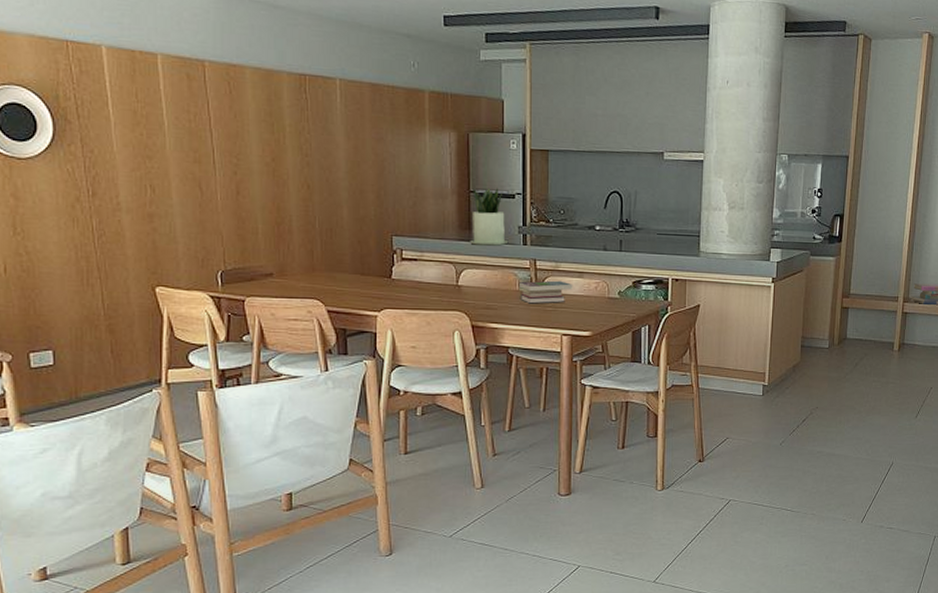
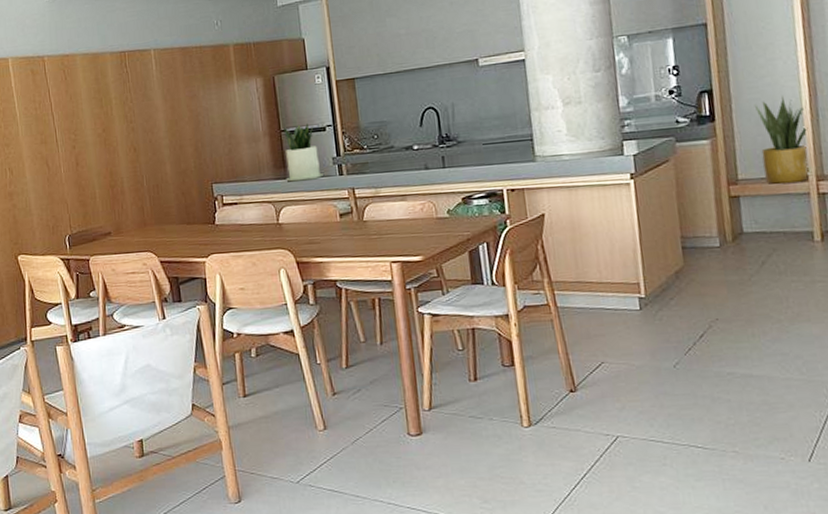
books: present [518,280,573,304] -> none [339,206,397,234]
planter: none [869,229,905,302] -> present [754,96,809,184]

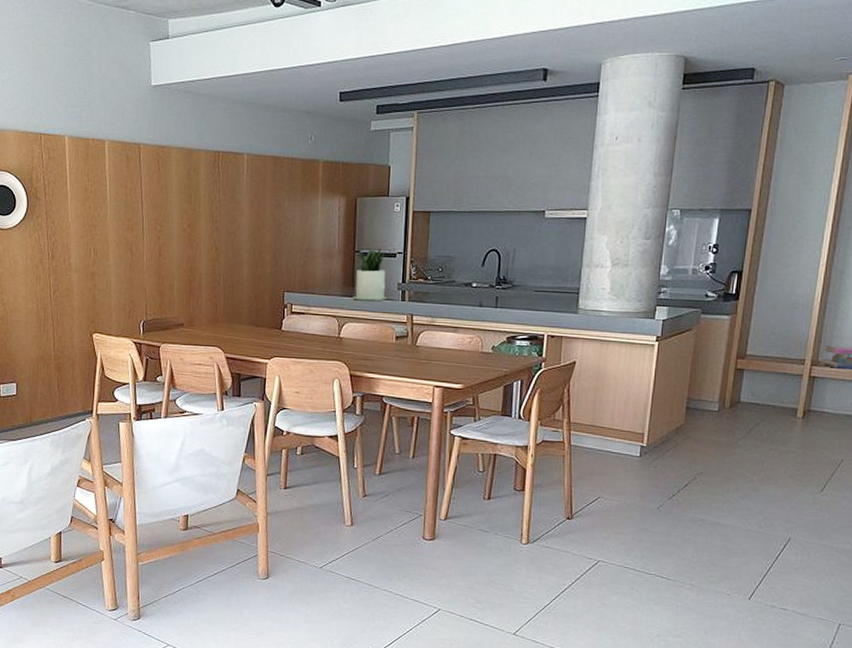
planter: present [754,96,809,184] -> none [769,286,815,365]

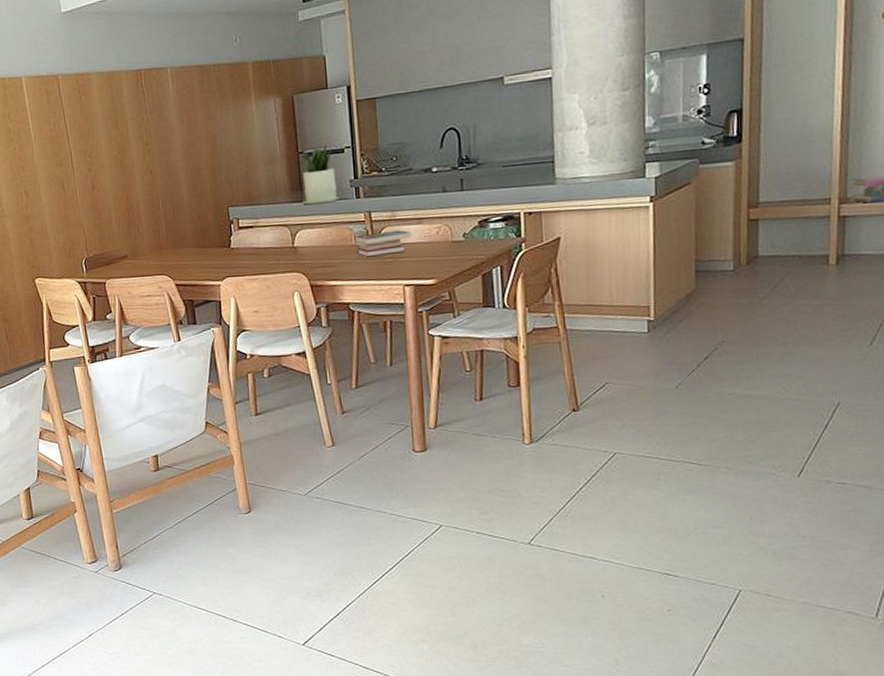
books: none [395,334,448,357] -> present [354,229,413,257]

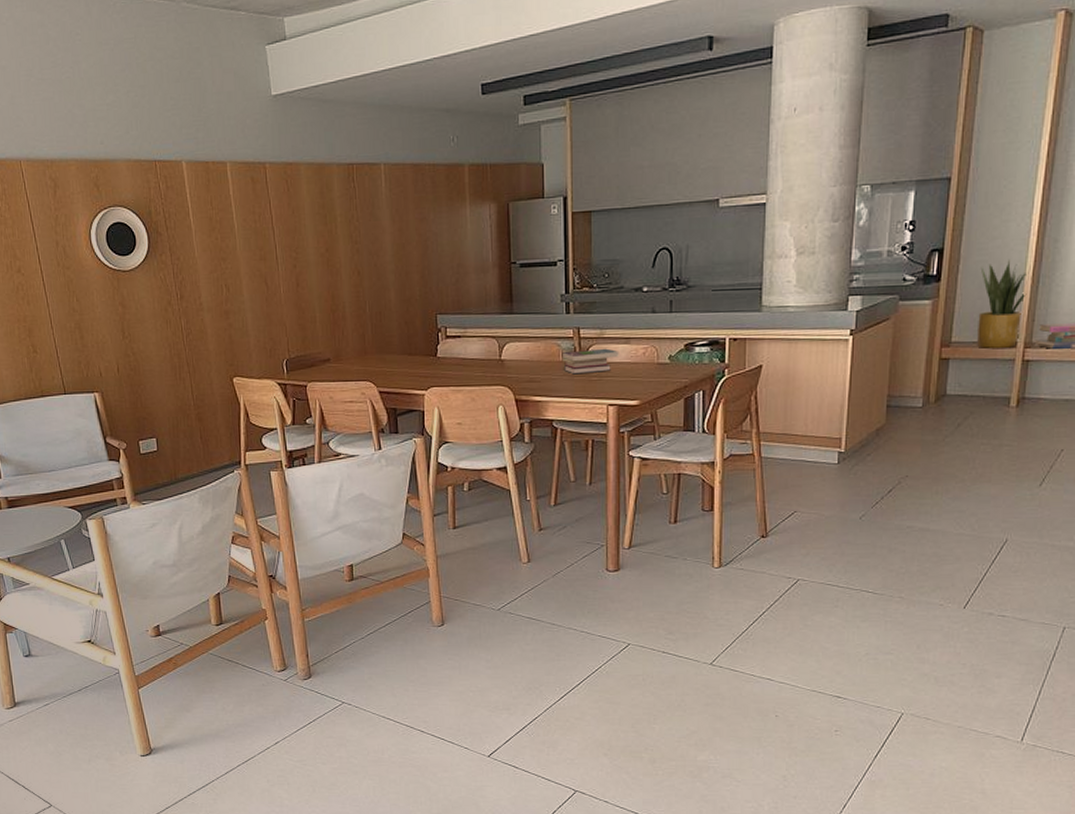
planter: present [301,145,341,206] -> none [512,257,551,319]
planter: none [783,116,837,207] -> present [977,260,1027,349]

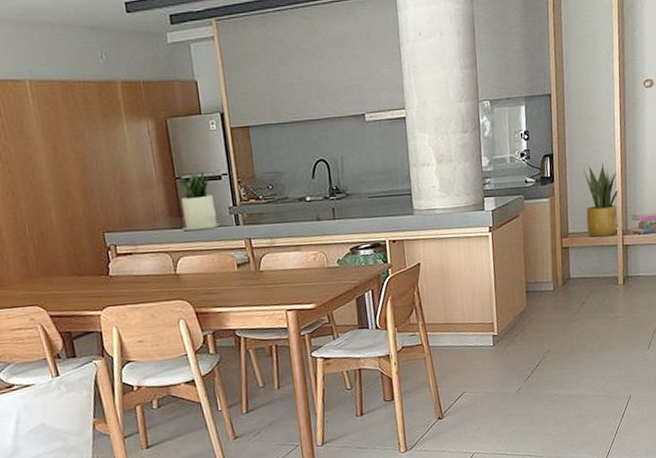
planter: none [512,257,551,319] -> present [178,171,221,232]
books: present [561,348,619,375] -> none [236,256,292,284]

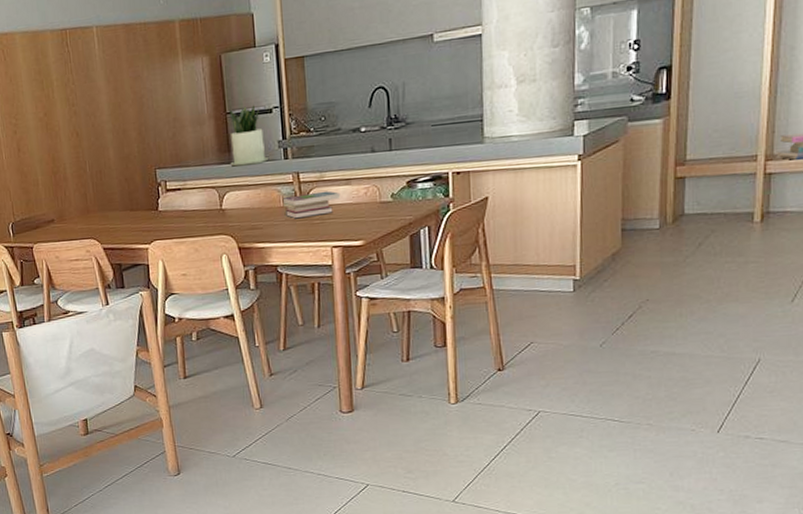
books: none [236,256,292,284] -> present [282,190,341,219]
planter: present [582,162,619,237] -> none [712,72,765,165]

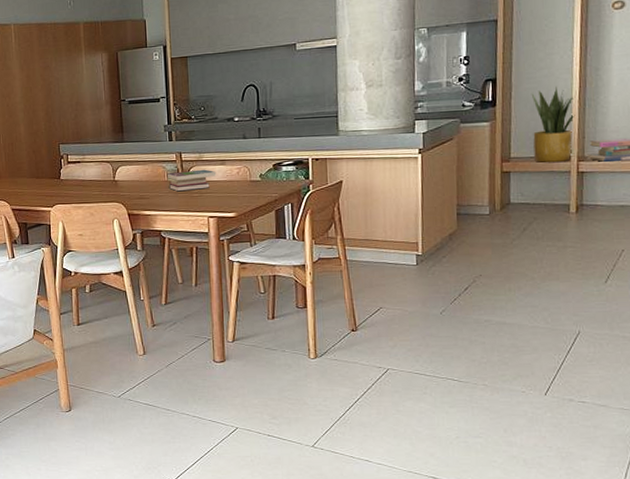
planter: present [229,105,269,167] -> none [123,95,156,146]
planter: none [712,72,765,165] -> present [531,87,575,163]

